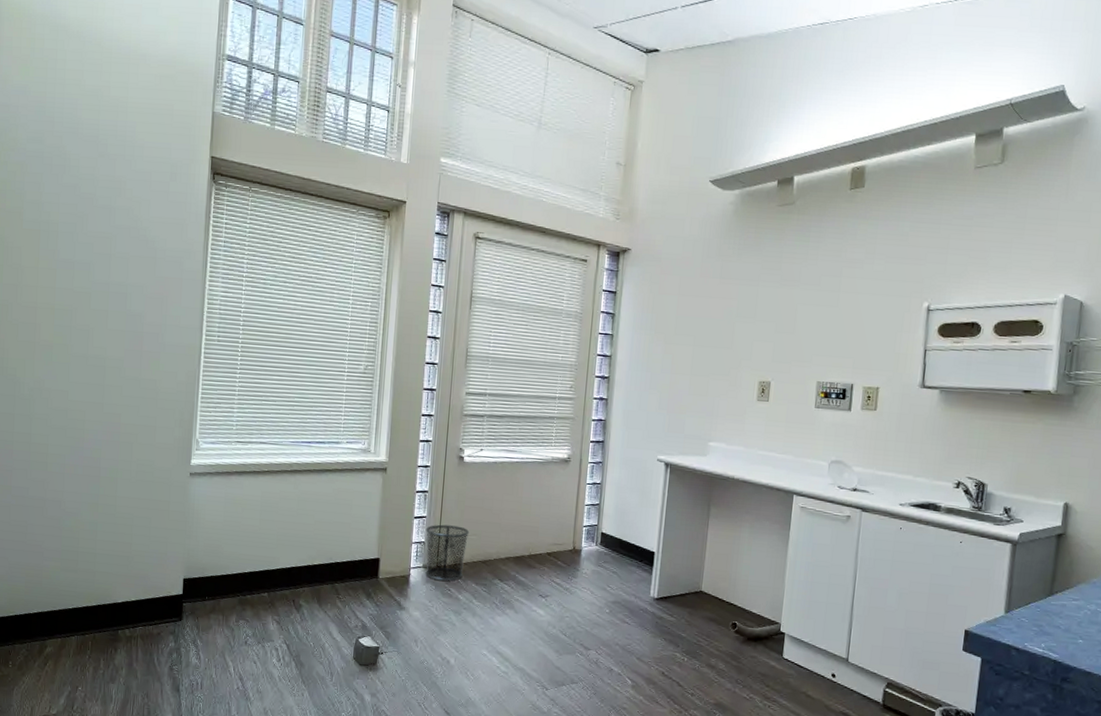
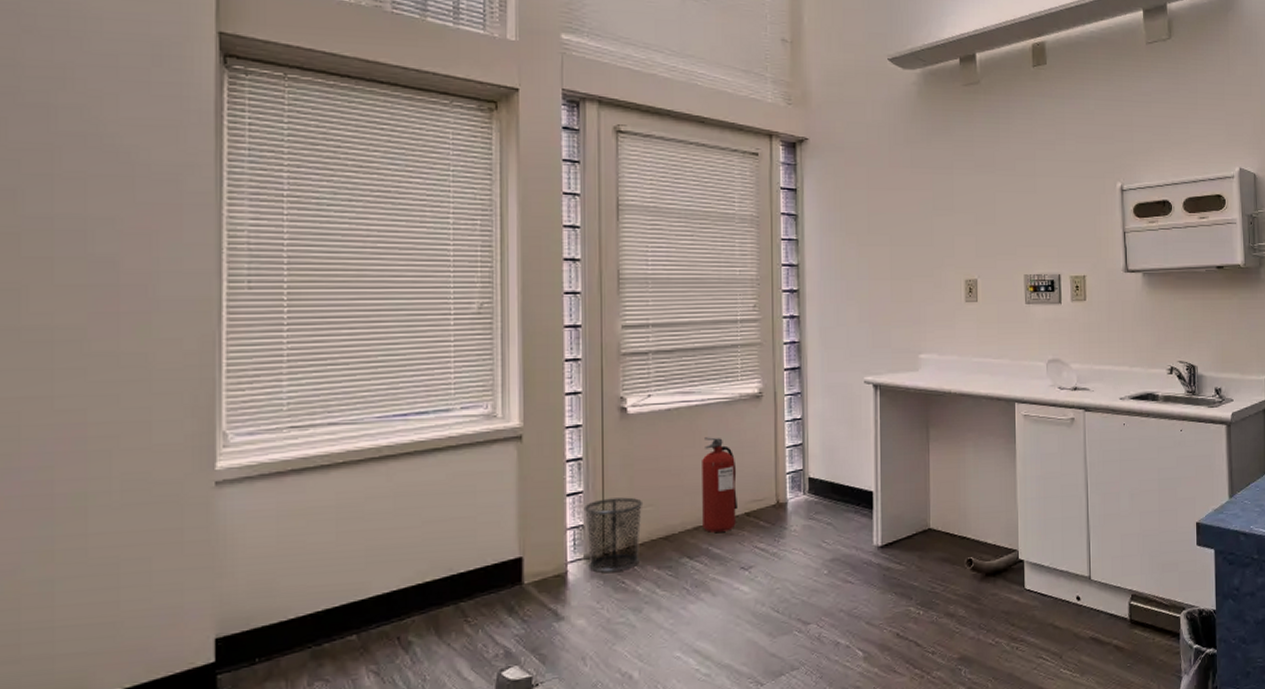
fire extinguisher: none [513,488,544,565] -> present [702,437,739,533]

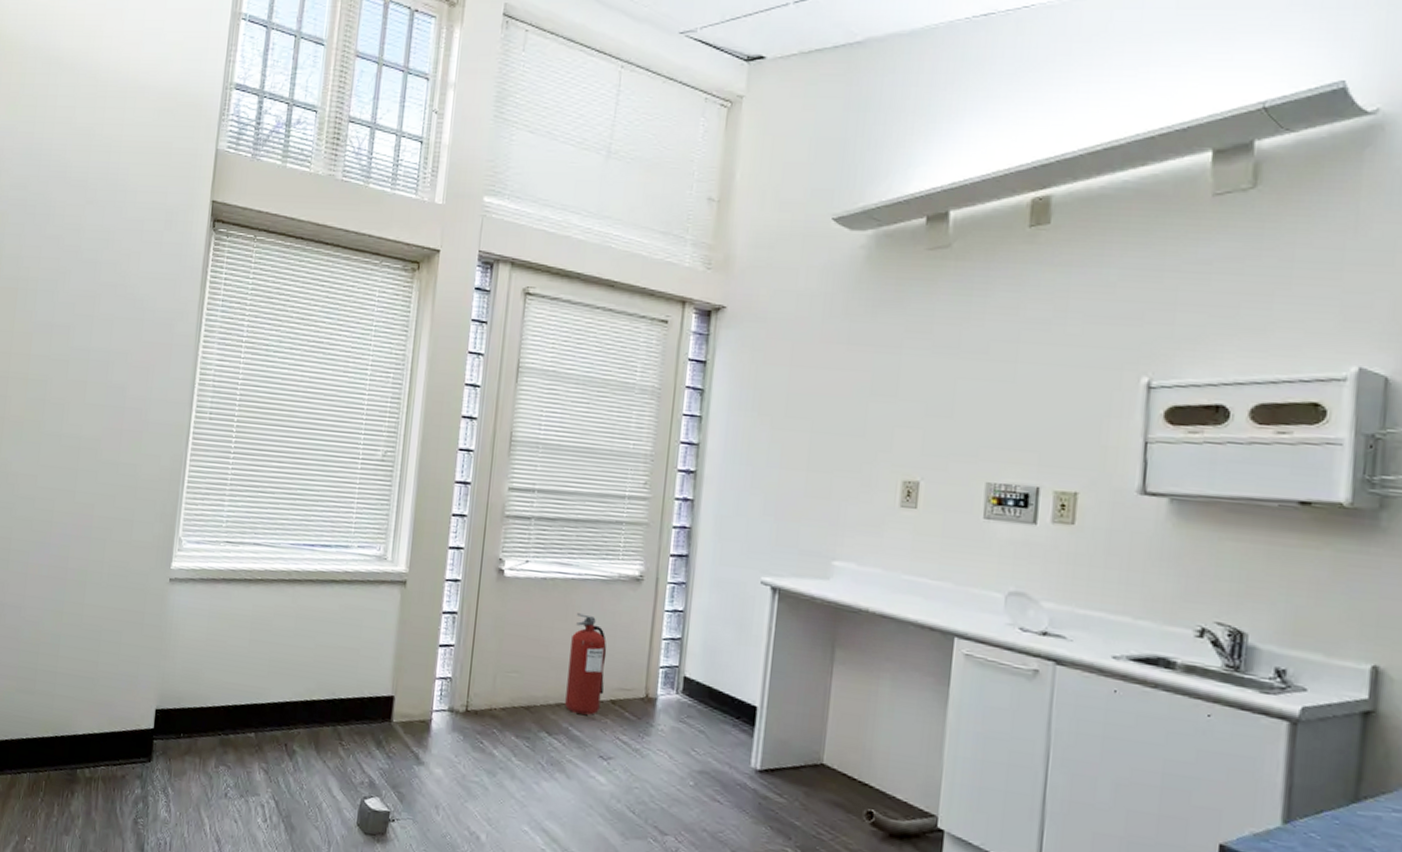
waste bin: present [583,497,644,573] -> none [451,656,510,731]

